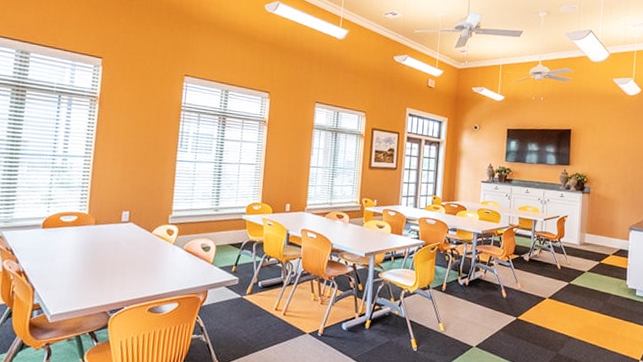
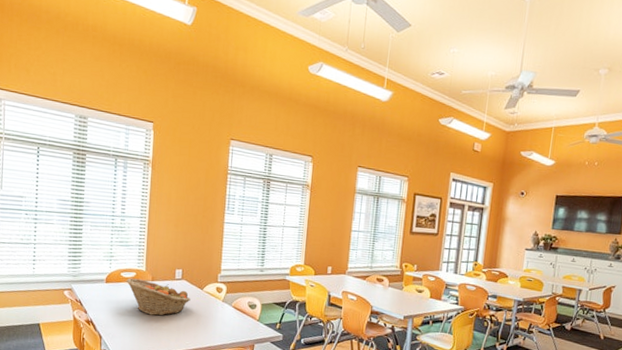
fruit basket: none [66,222,138,263] -> present [126,278,191,316]

